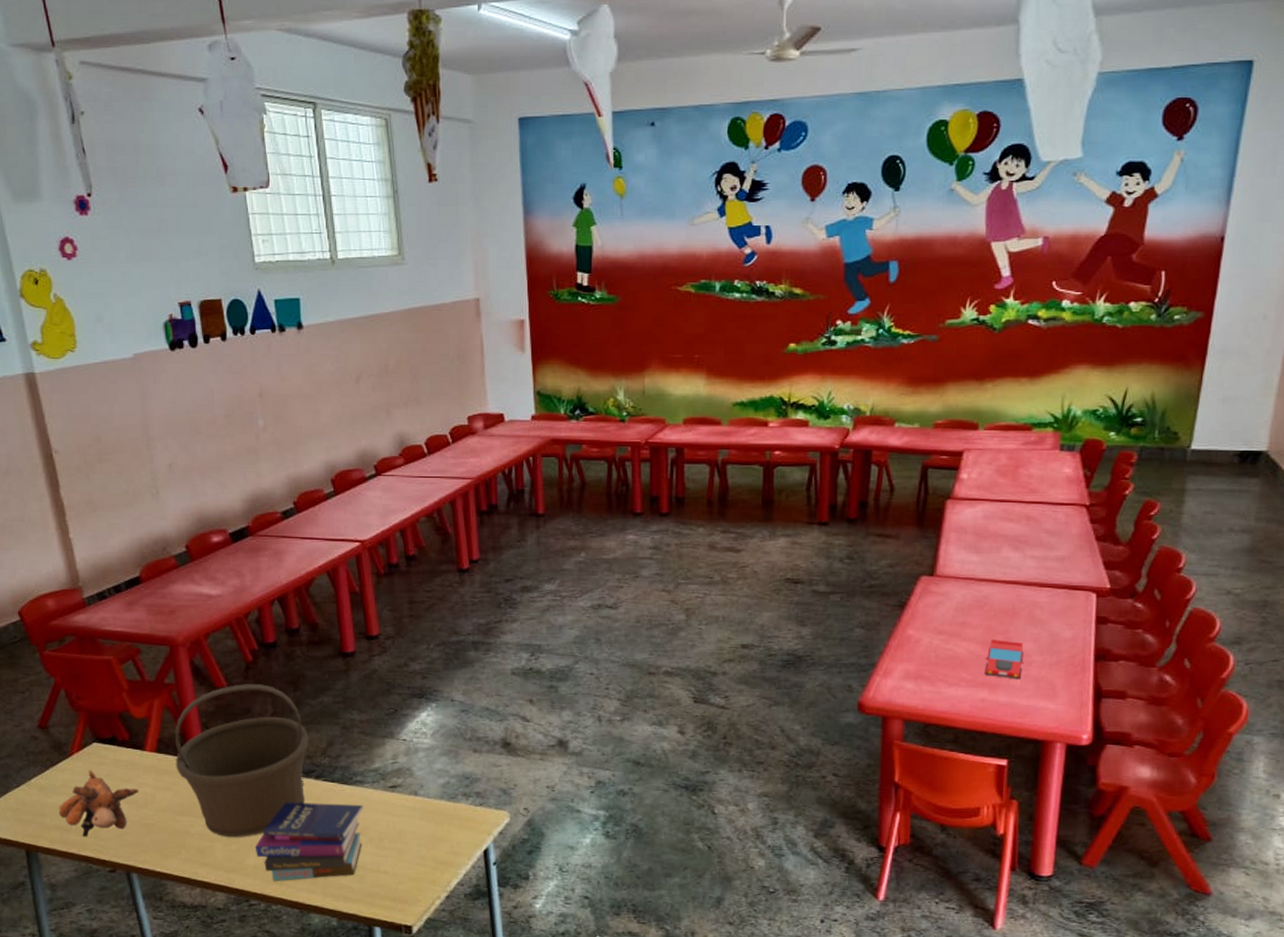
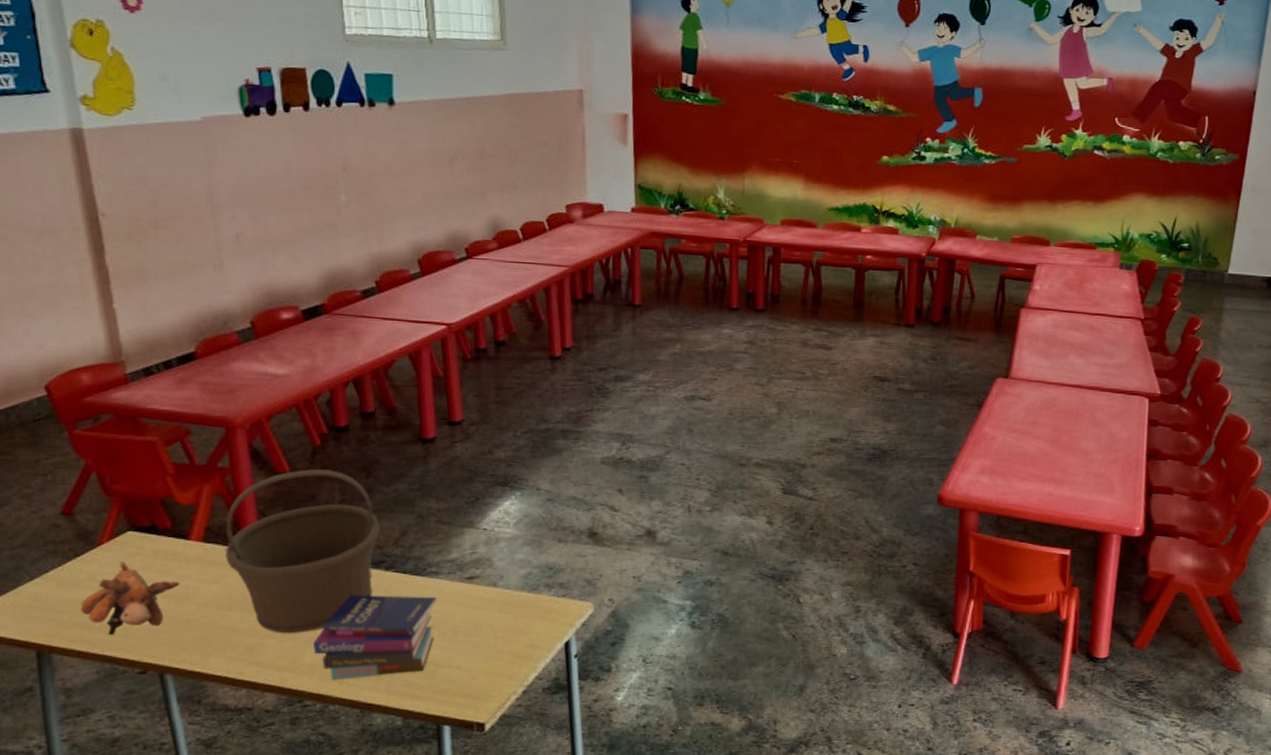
toy car: present [985,639,1024,680] -> none [1052,438,1086,476]

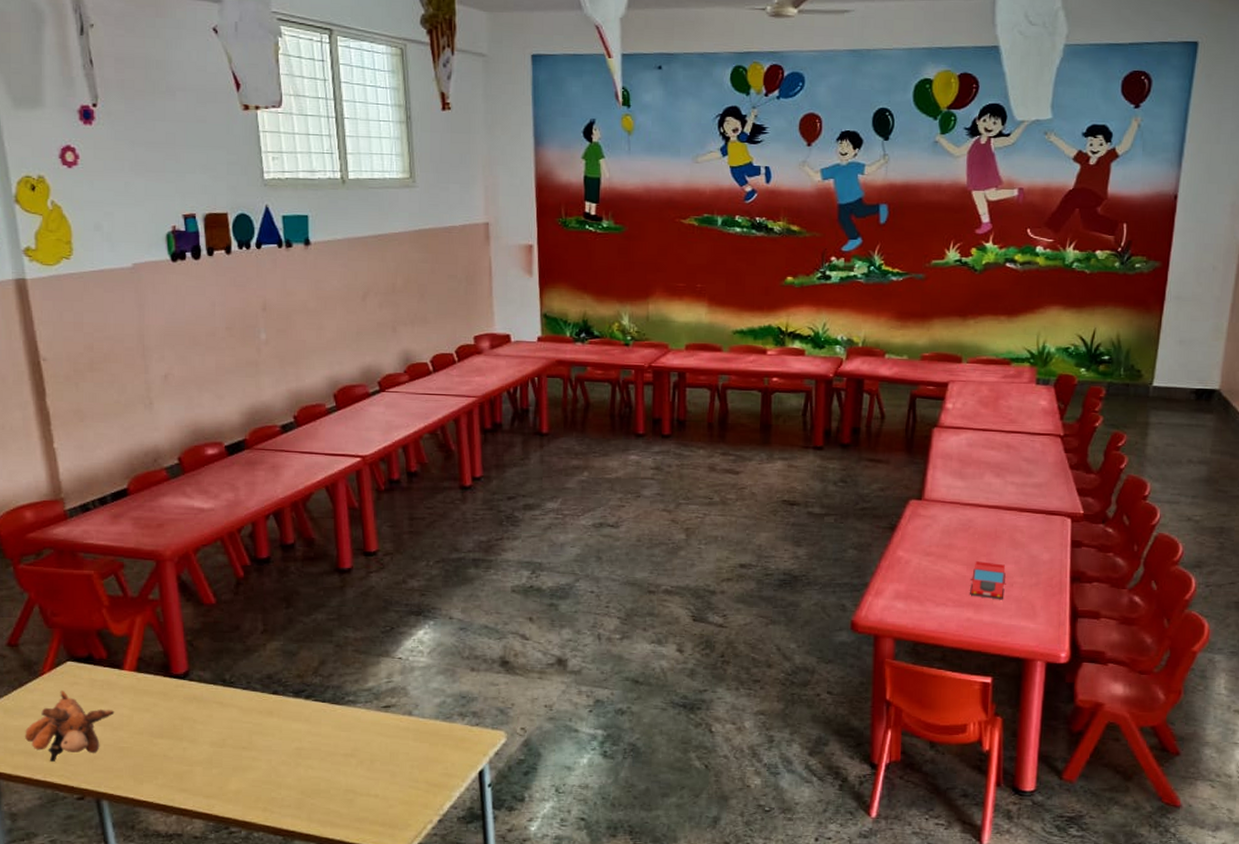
basket: present [225,469,380,633] -> none [156,600,300,760]
books: present [313,595,438,679] -> none [238,723,356,807]
toy car: none [1052,438,1086,476] -> present [970,561,1006,600]

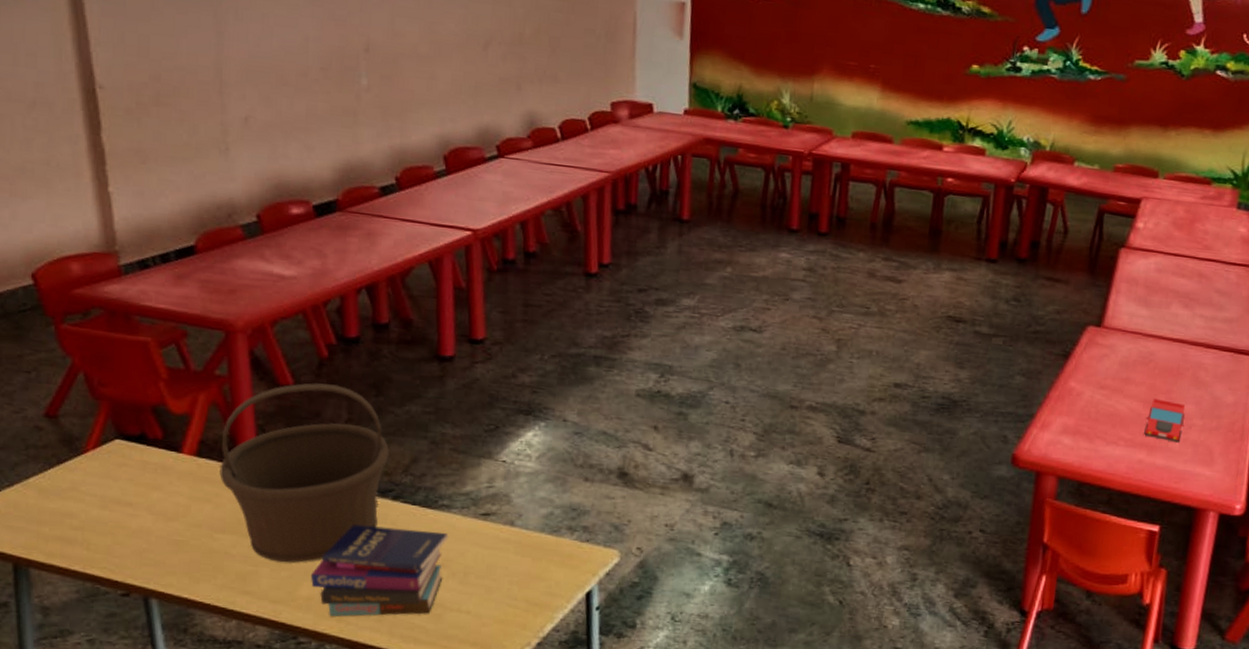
stuffed animal: present [25,691,115,762] -> none [62,472,170,552]
basket: none [156,600,300,760] -> present [219,383,389,563]
books: none [238,723,356,807] -> present [311,524,449,617]

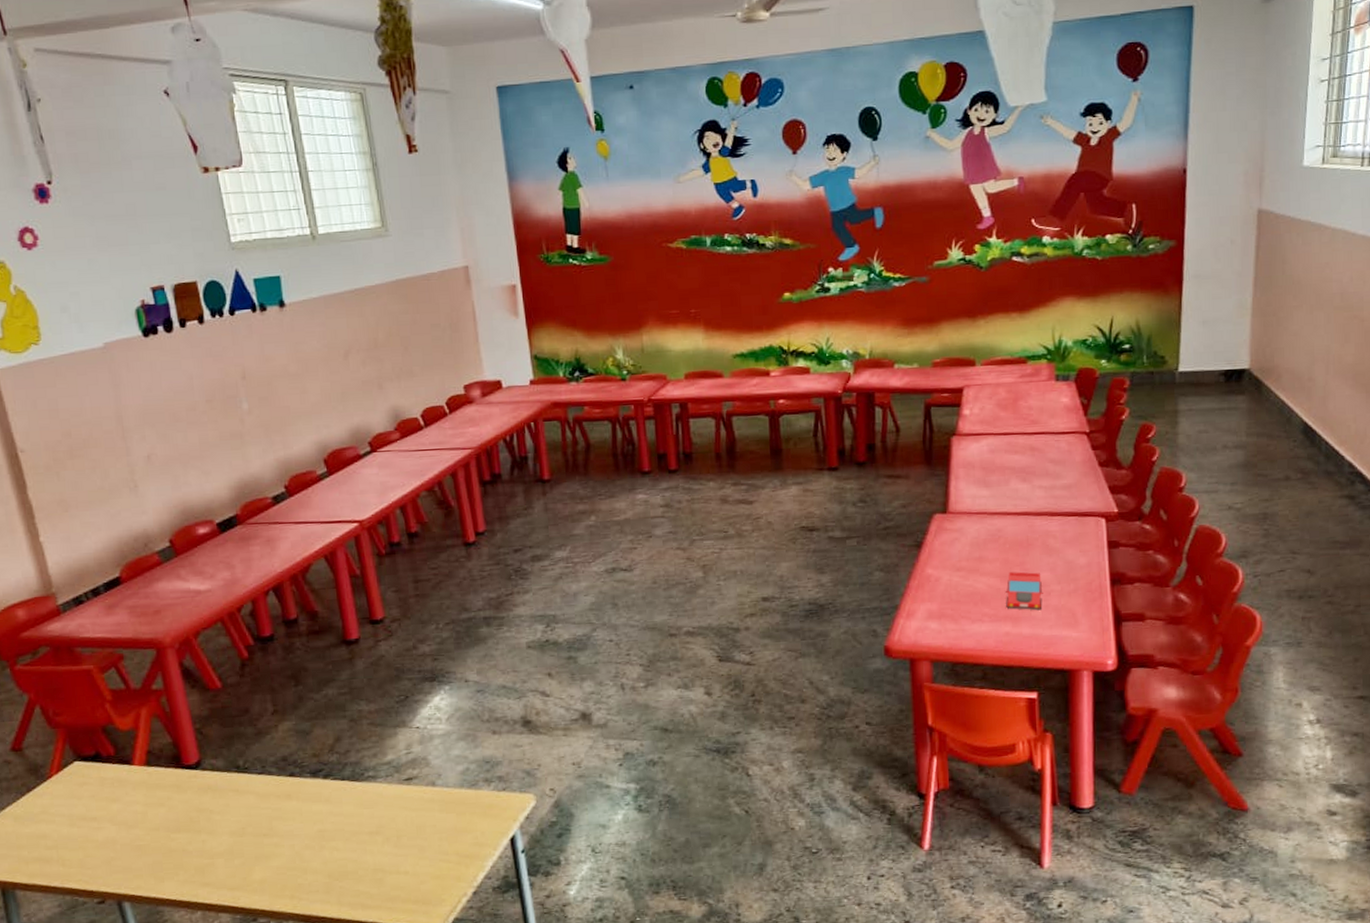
basket: present [219,383,389,563] -> none [166,681,315,851]
books: present [311,524,449,617] -> none [261,802,379,895]

